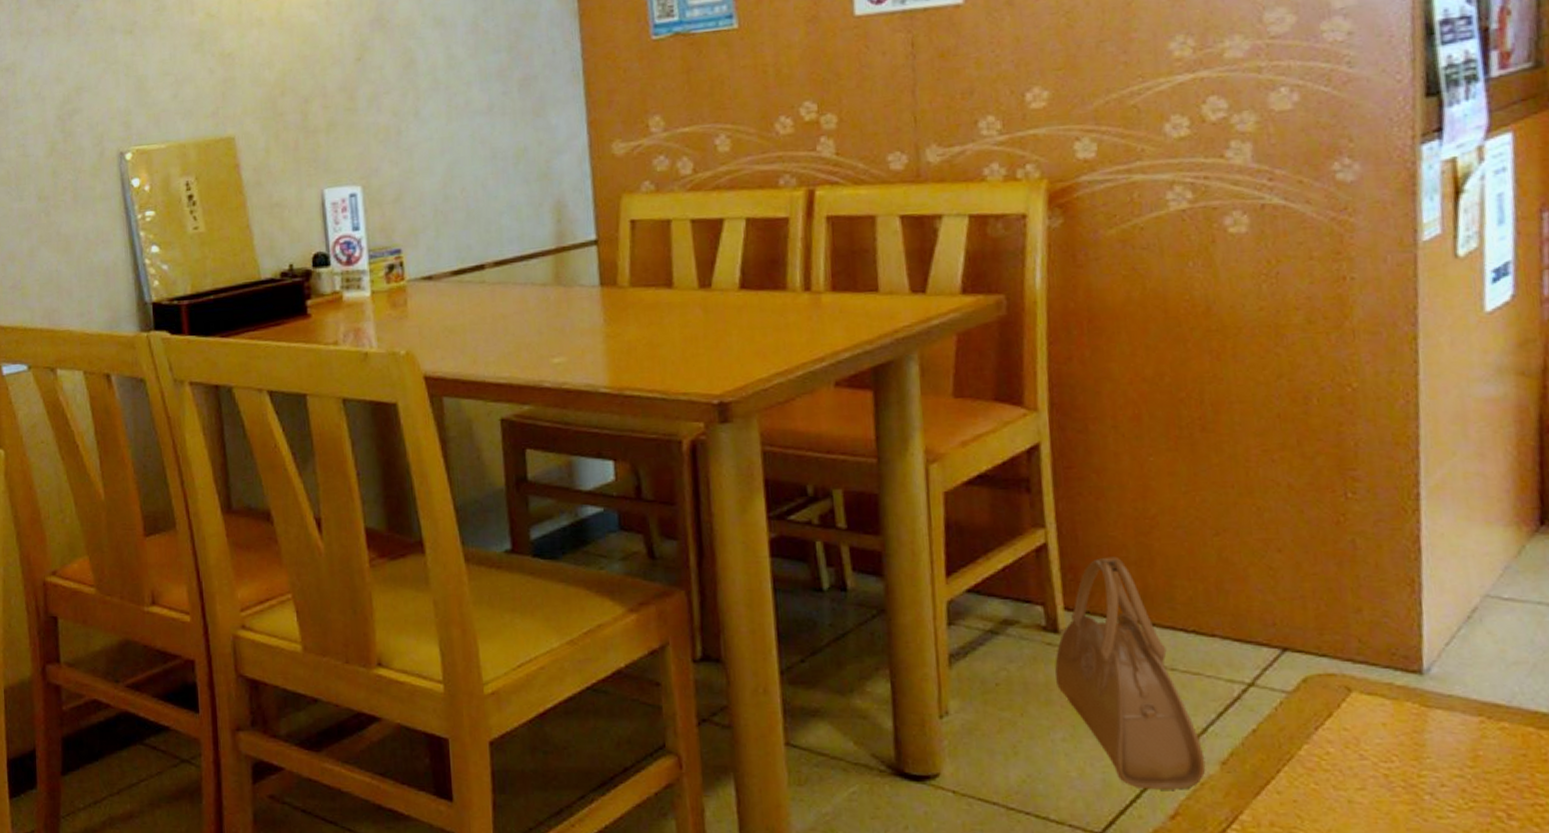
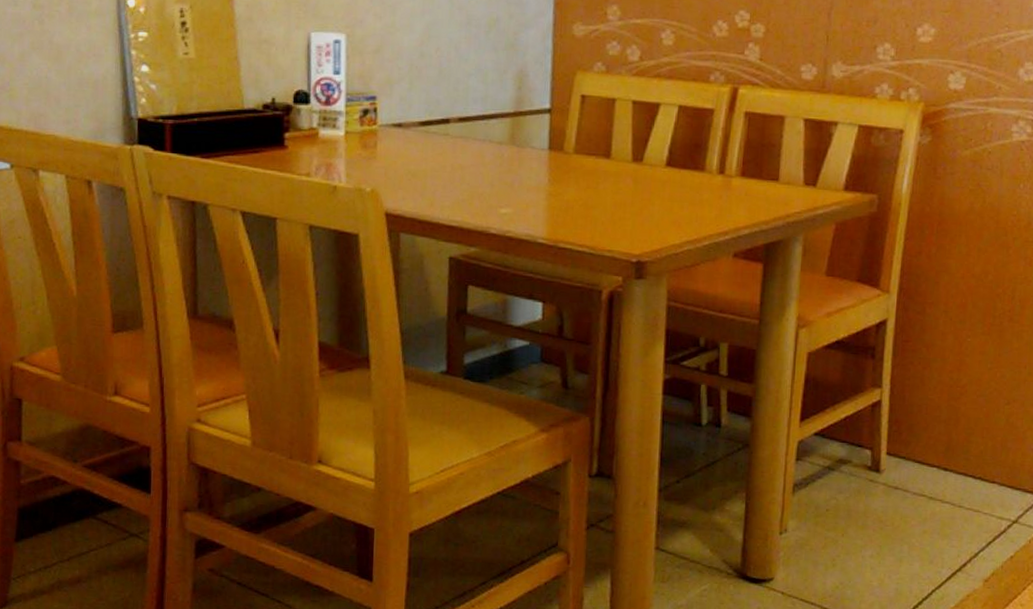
handbag: present [1054,556,1206,790] -> none [872,415,973,600]

